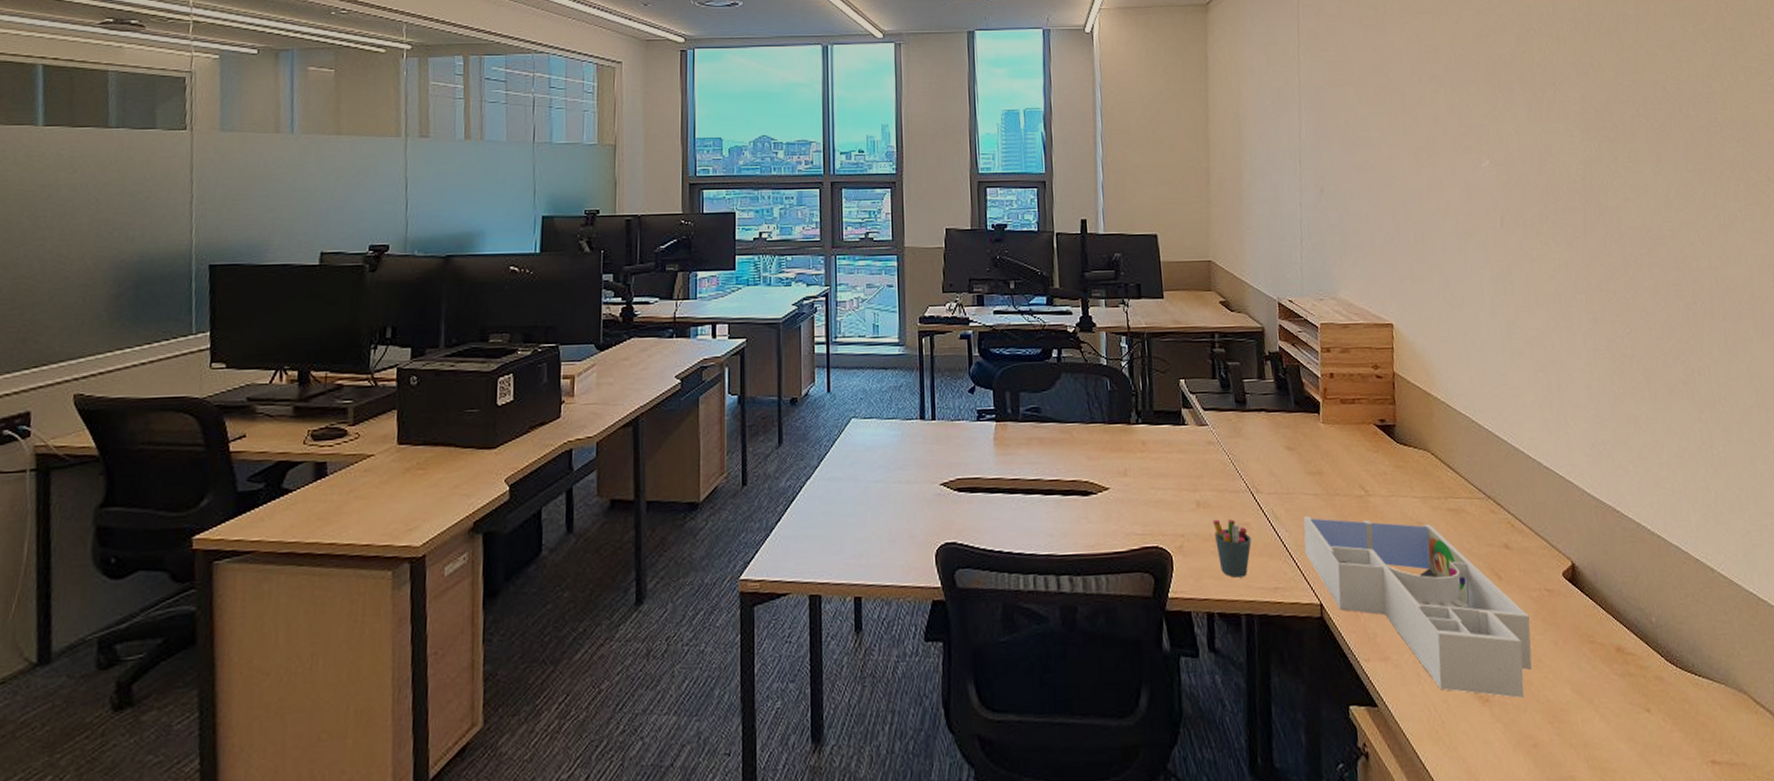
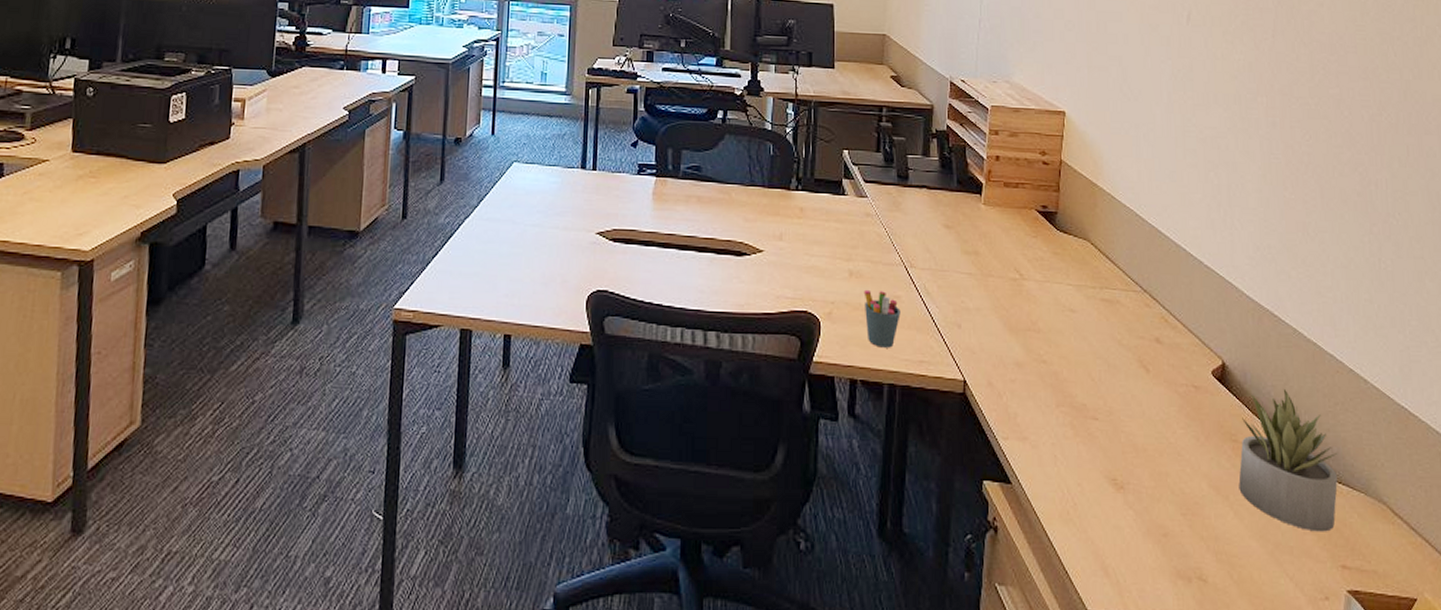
desk organizer: present [1303,515,1532,699] -> none [953,293,1173,489]
succulent plant: none [1597,584,1700,729] -> present [1238,388,1338,532]

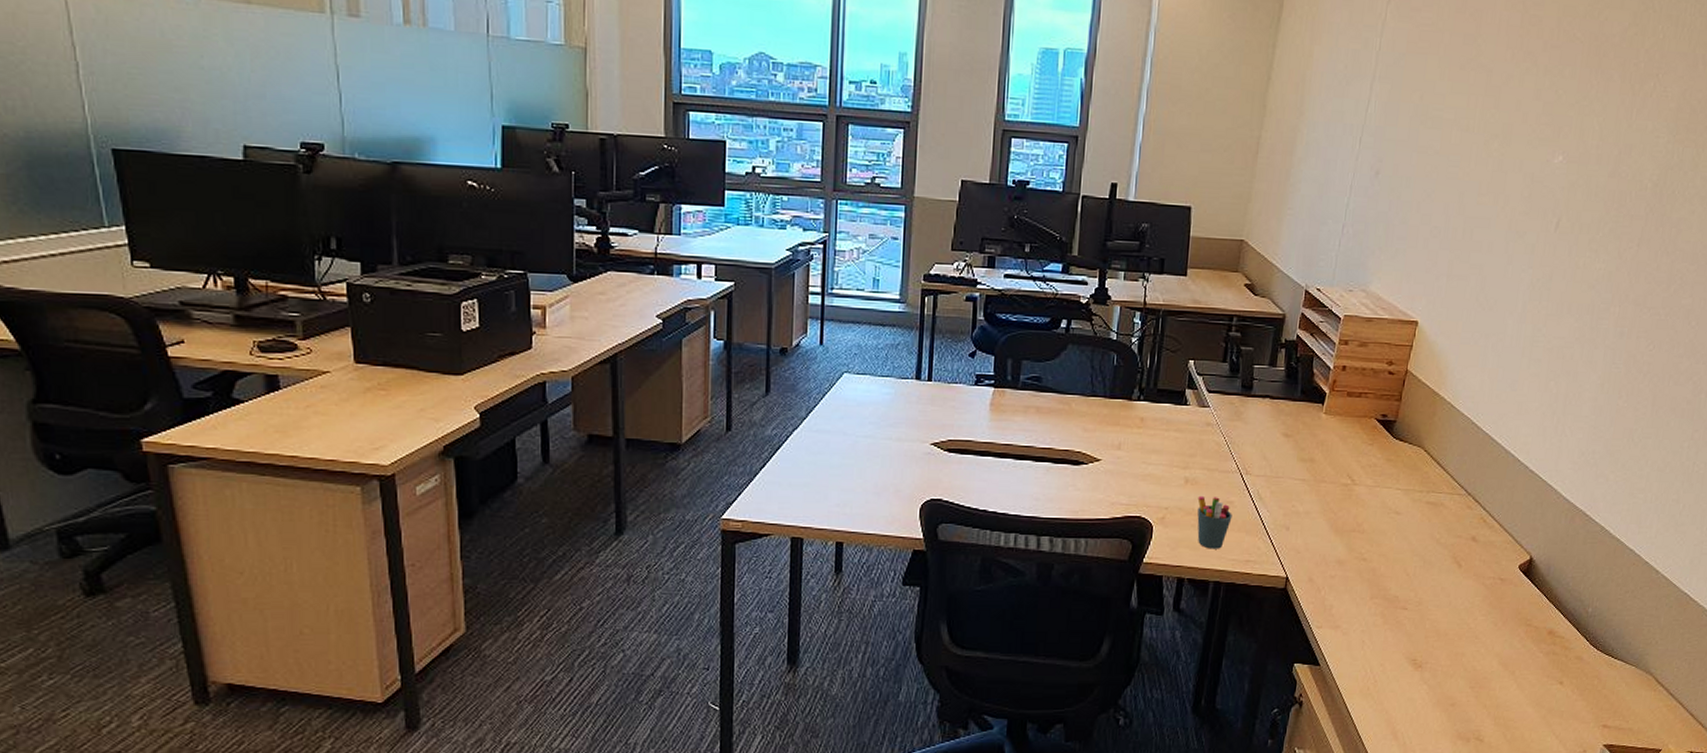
succulent plant: present [1238,388,1338,532] -> none [1525,579,1619,699]

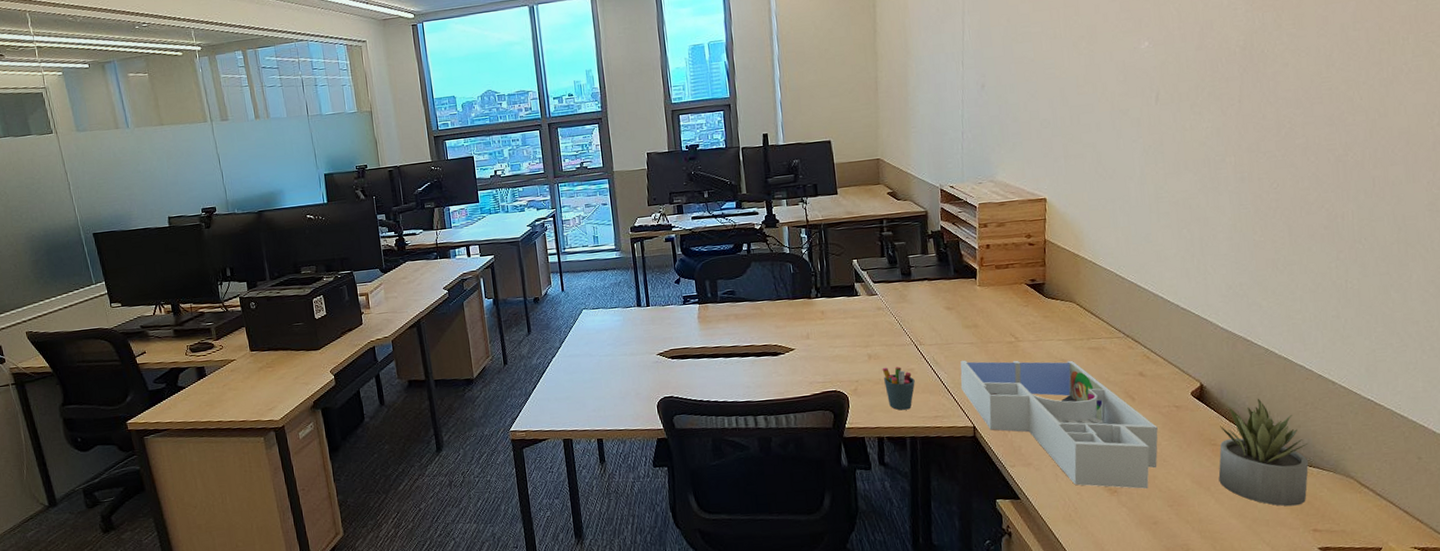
desk organizer: none [1281,498,1478,667] -> present [960,360,1158,489]
succulent plant: none [1525,579,1619,699] -> present [1218,398,1309,507]

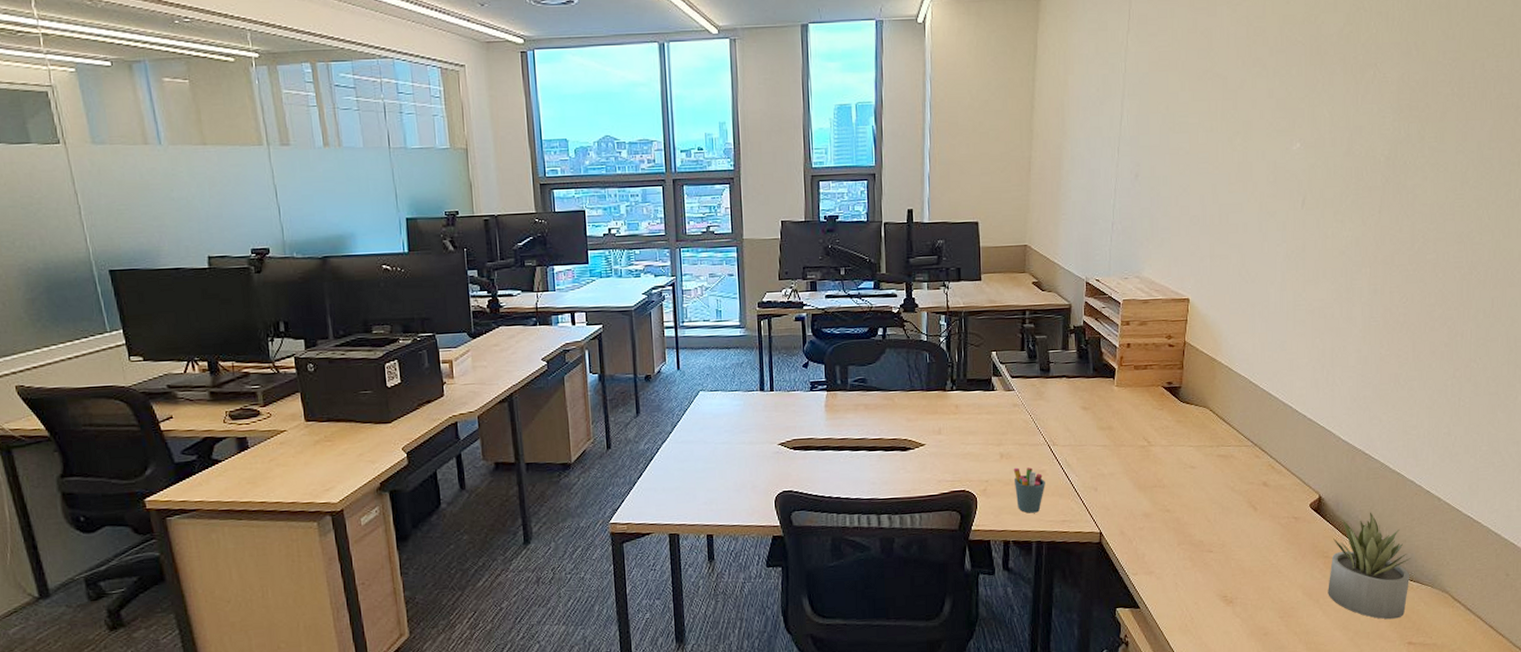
desk organizer: present [960,360,1158,489] -> none [1090,463,1276,600]

